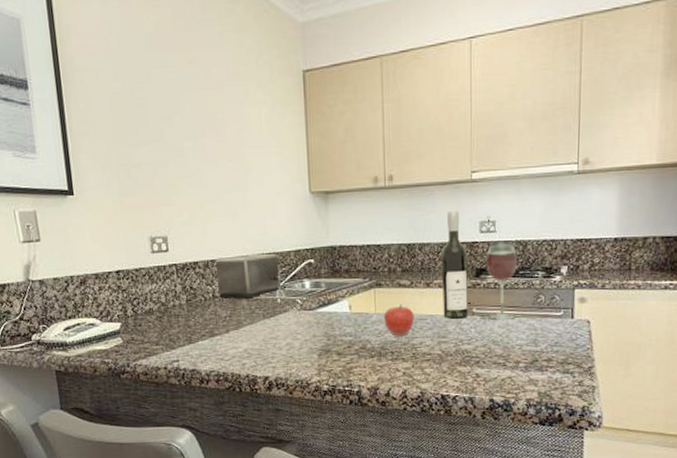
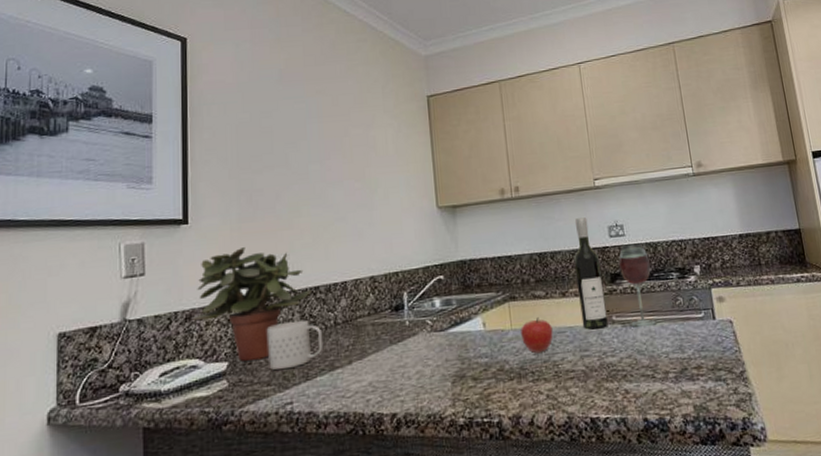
potted plant: none [86,221,191,323] -> present [192,247,312,361]
mug: none [152,291,204,333] -> present [266,320,324,371]
toaster: present [215,254,280,299] -> none [338,272,409,325]

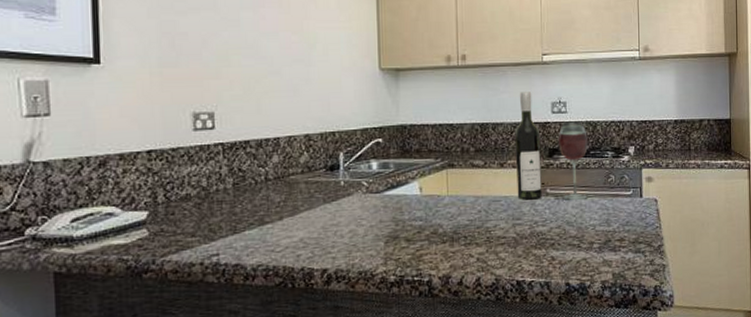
potted plant: present [192,247,312,361] -> none [106,94,241,211]
mug: present [266,320,324,371] -> none [190,173,253,222]
fruit: present [521,317,553,354] -> none [457,185,488,220]

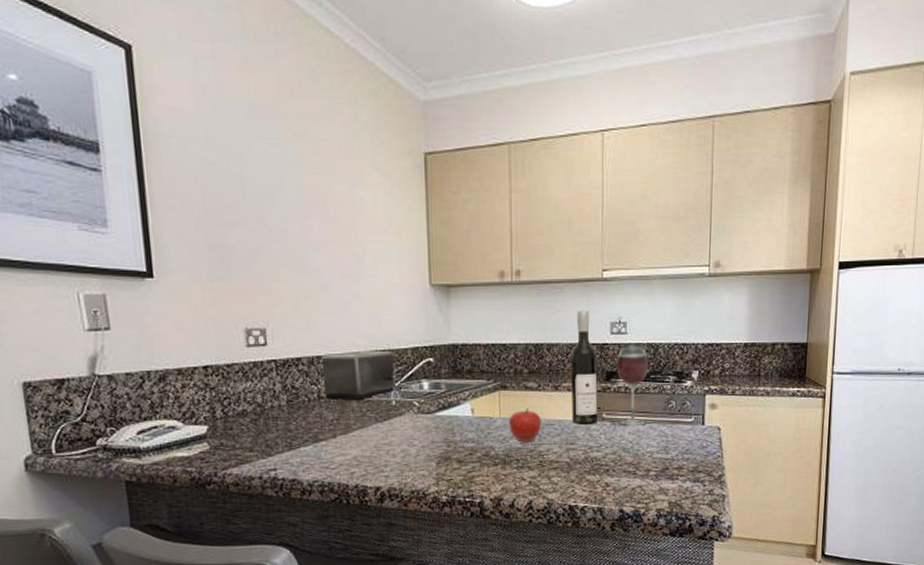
toaster: none [270,133,344,182] -> present [321,351,396,400]
fruit: none [457,185,488,220] -> present [509,408,541,443]

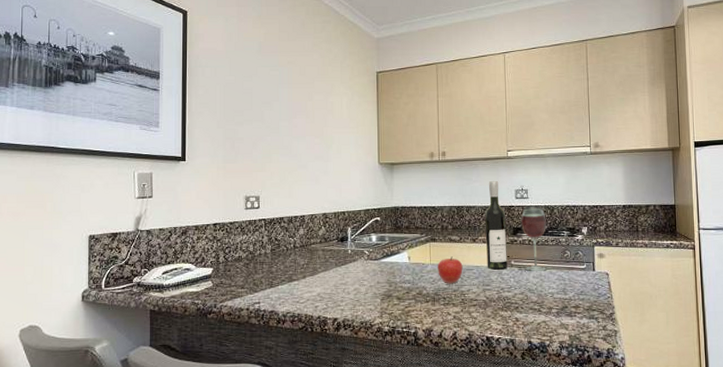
toaster: present [321,351,396,400] -> none [298,212,351,250]

